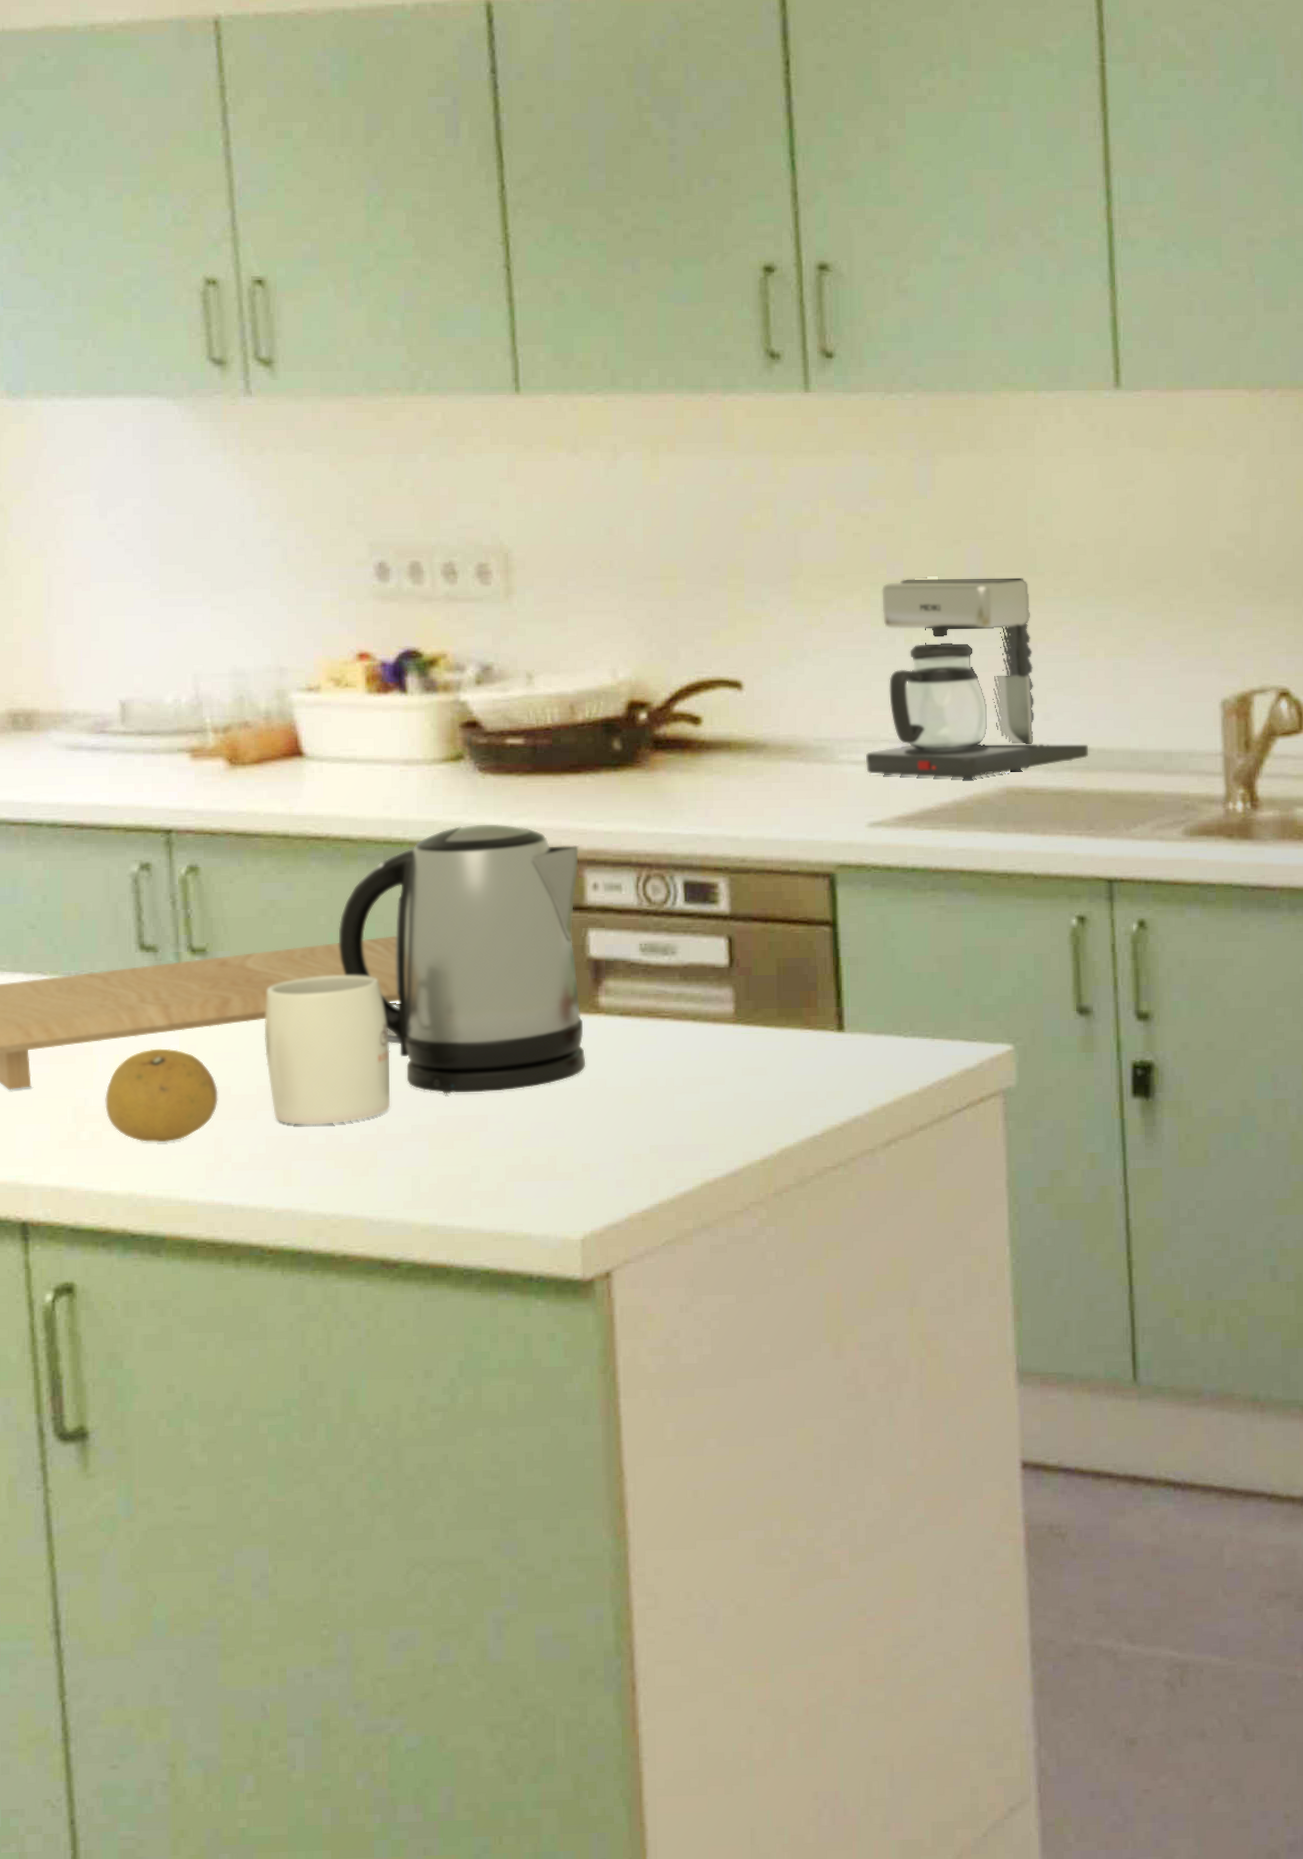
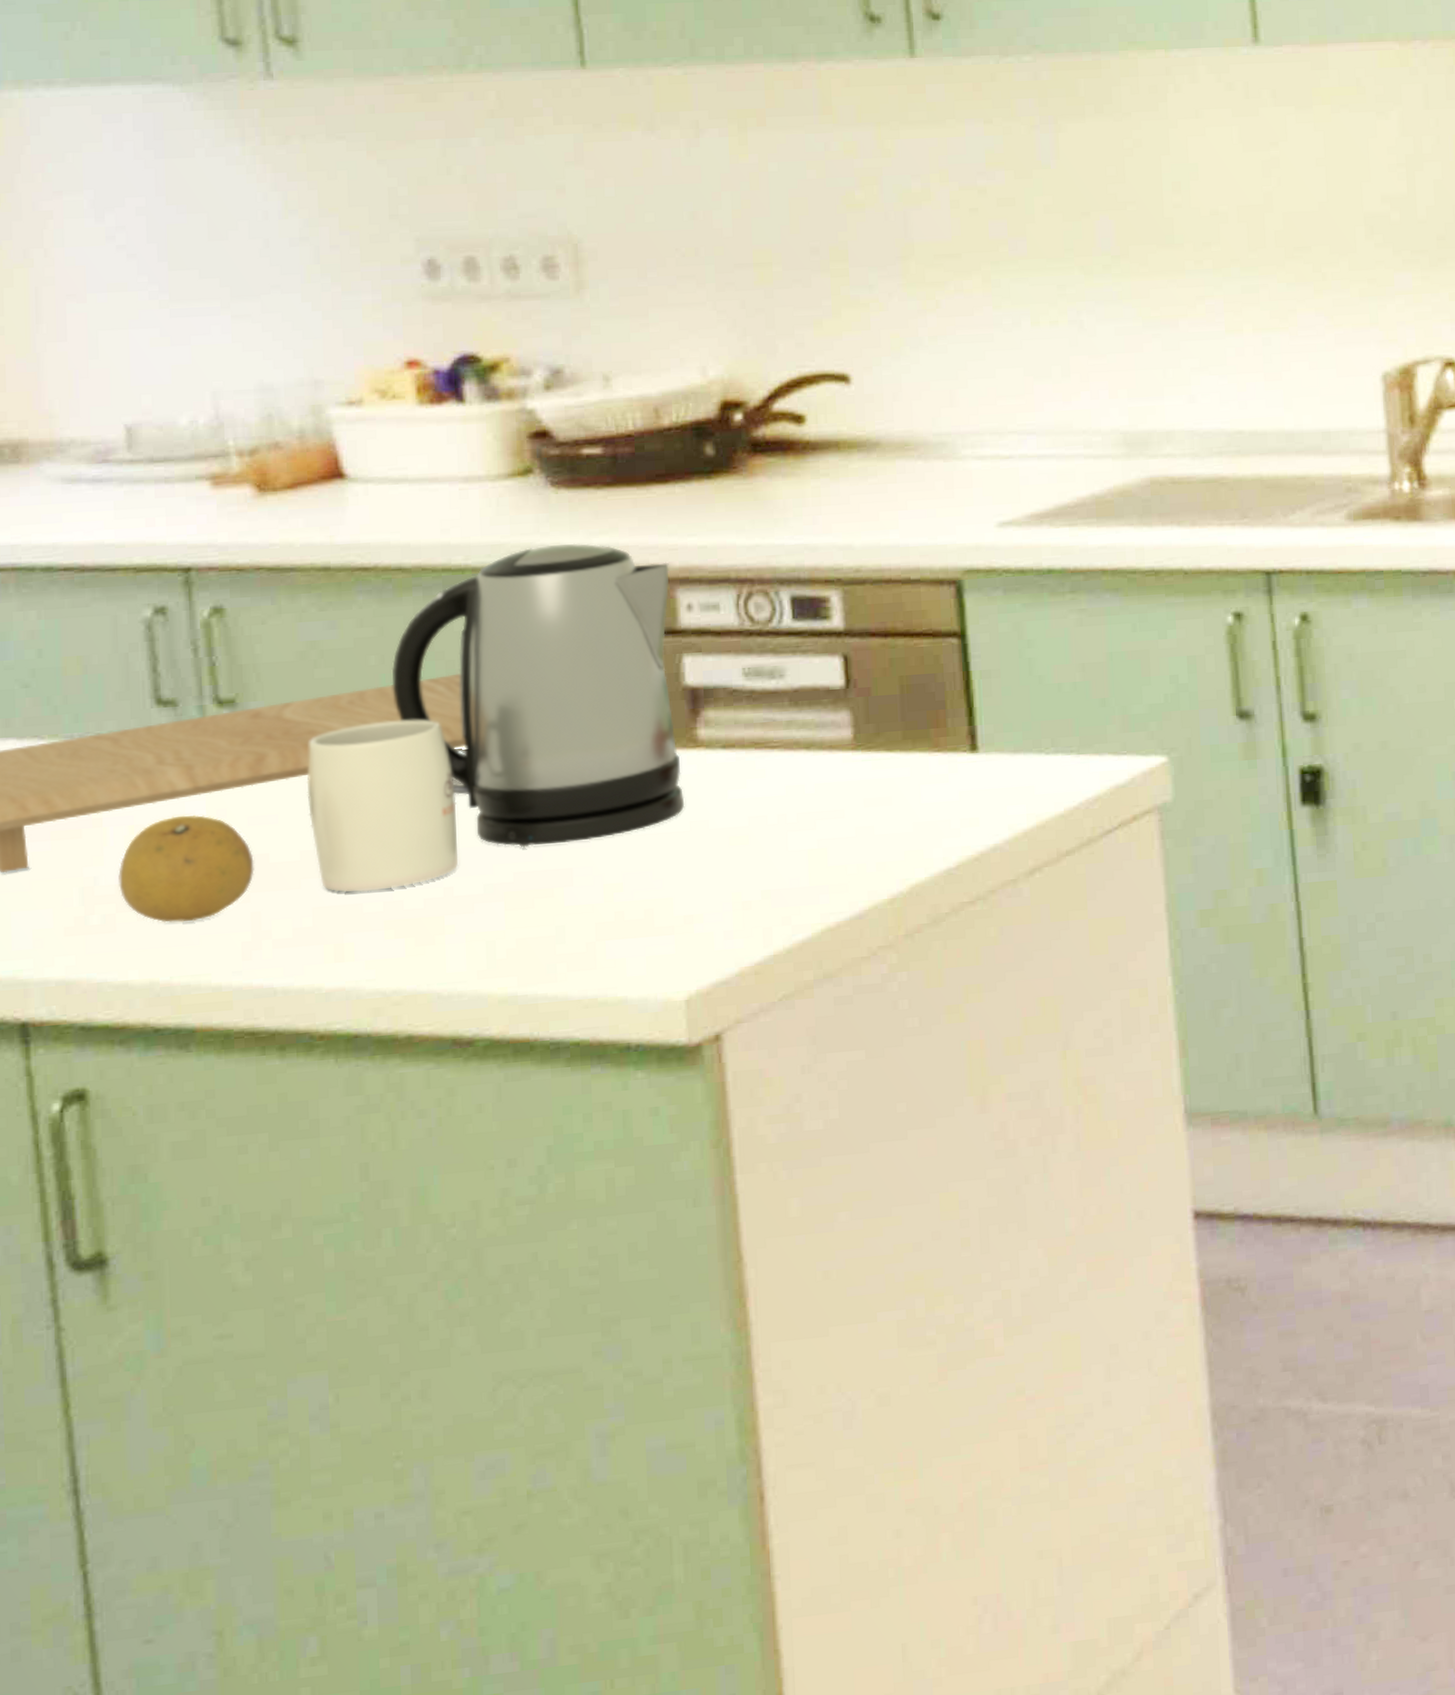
coffee maker: present [865,577,1089,779] -> none [991,250,1240,470]

